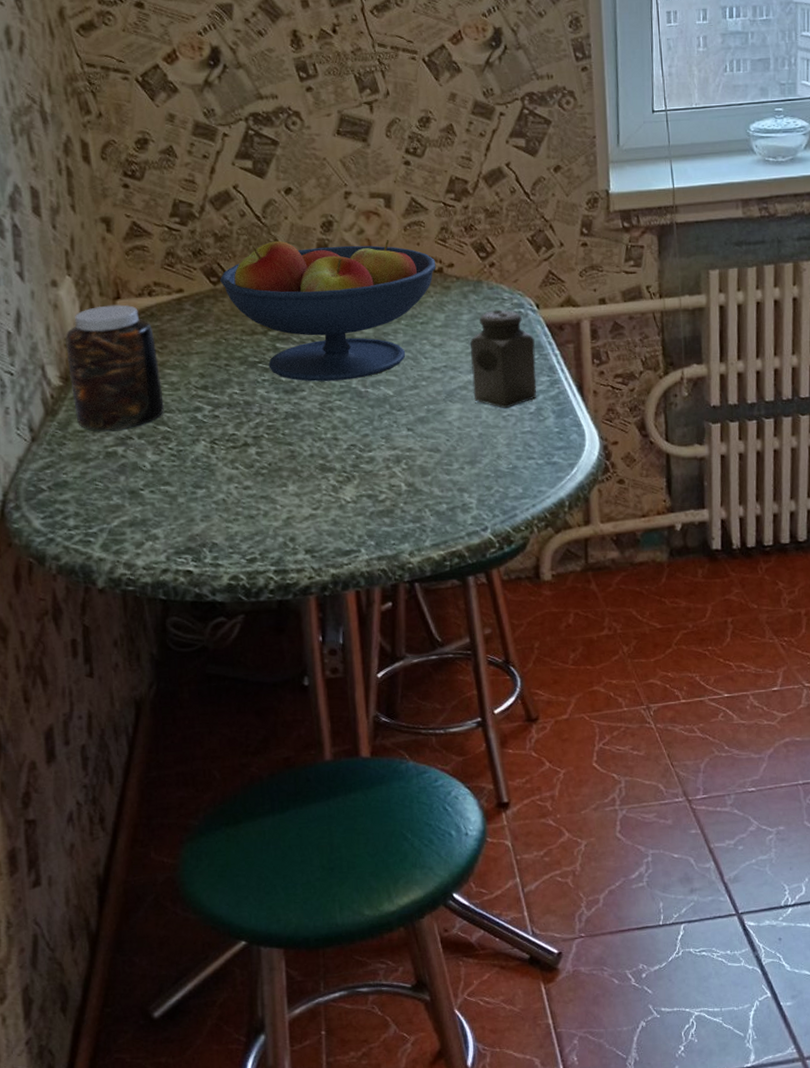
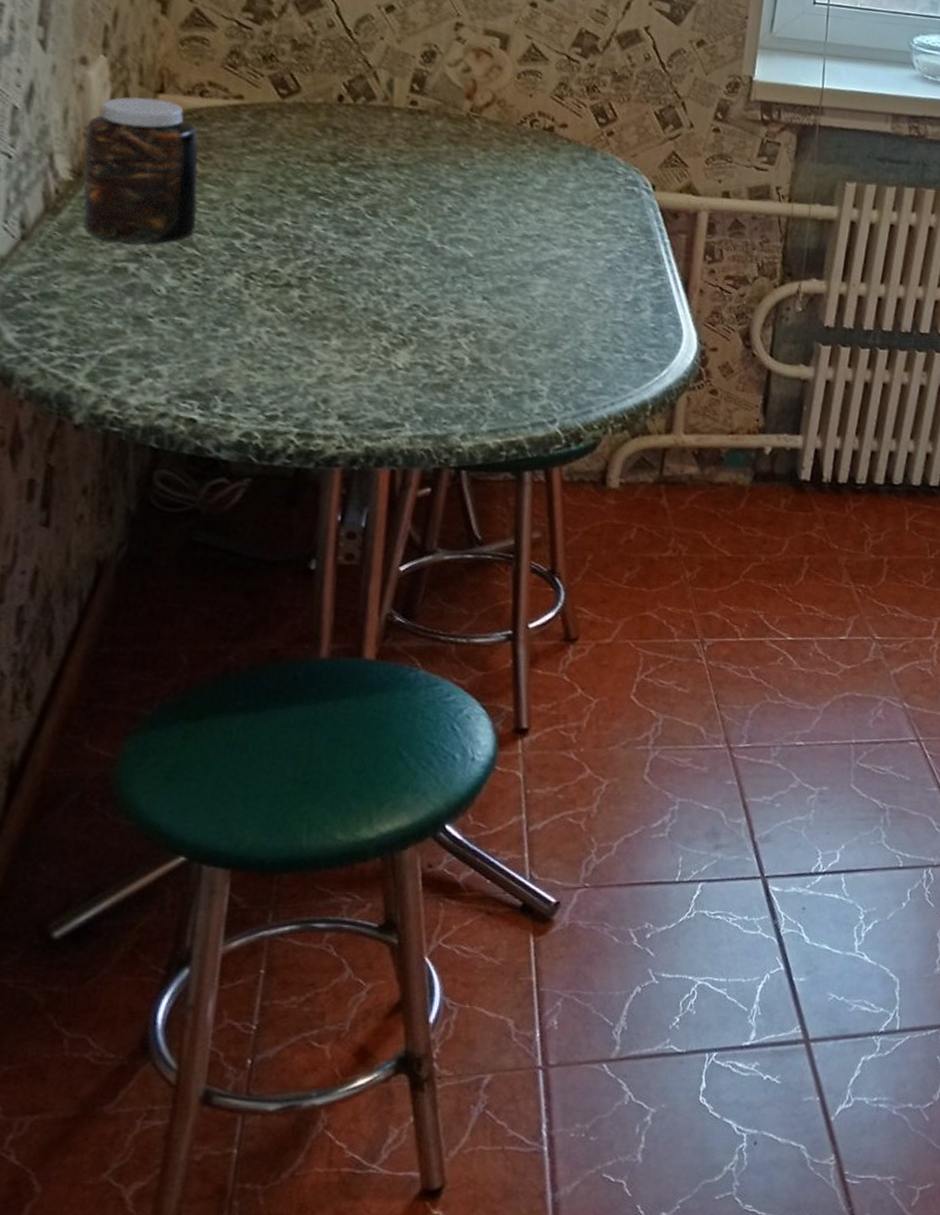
fruit bowl: present [220,239,436,382] -> none [290,61,548,232]
salt shaker: present [470,309,537,408] -> none [564,183,644,292]

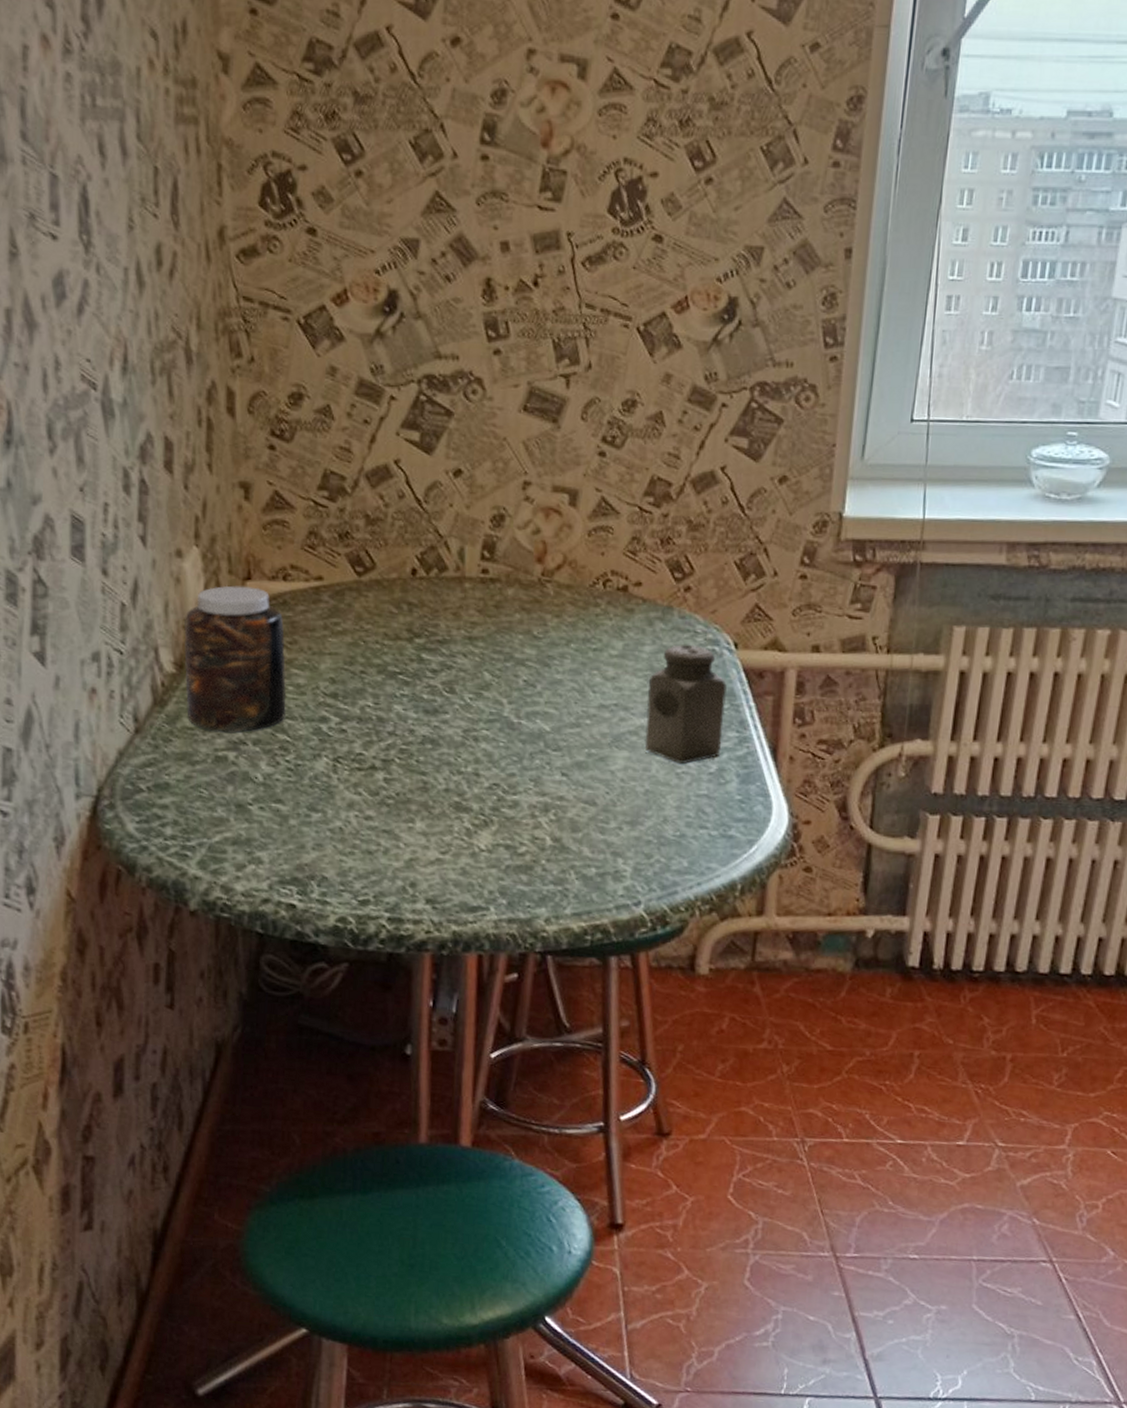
salt shaker: none [564,183,644,292] -> present [644,644,727,764]

